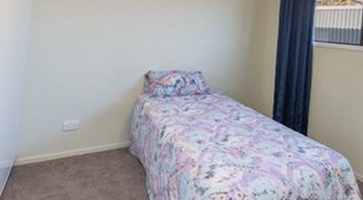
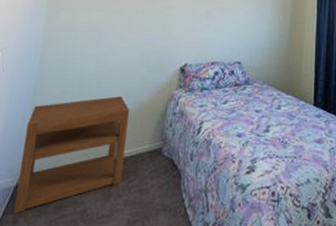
nightstand: none [12,97,101,190] -> present [14,96,129,214]

